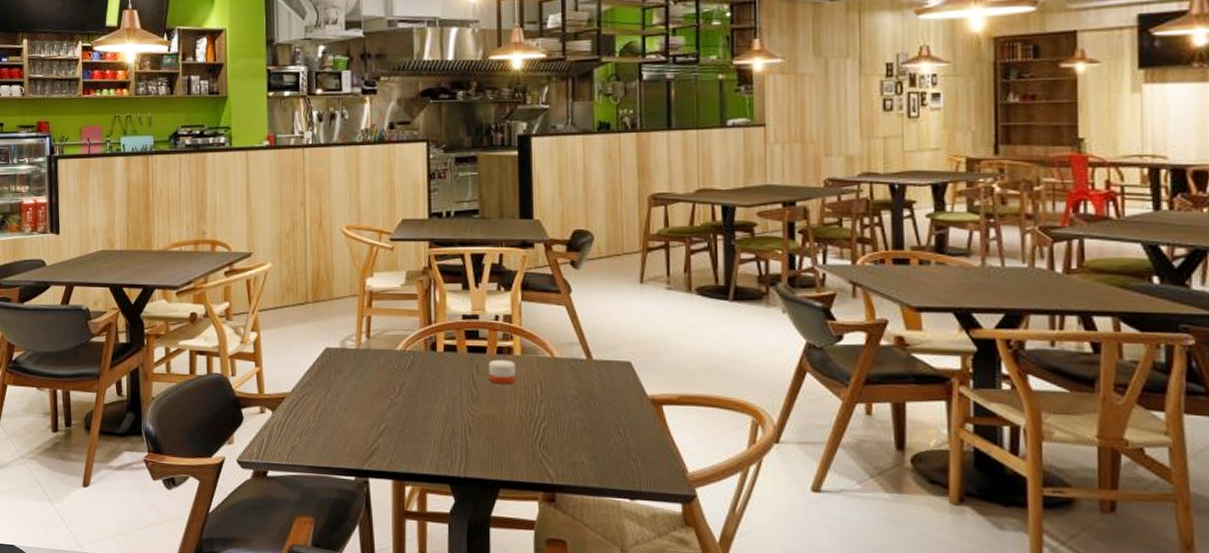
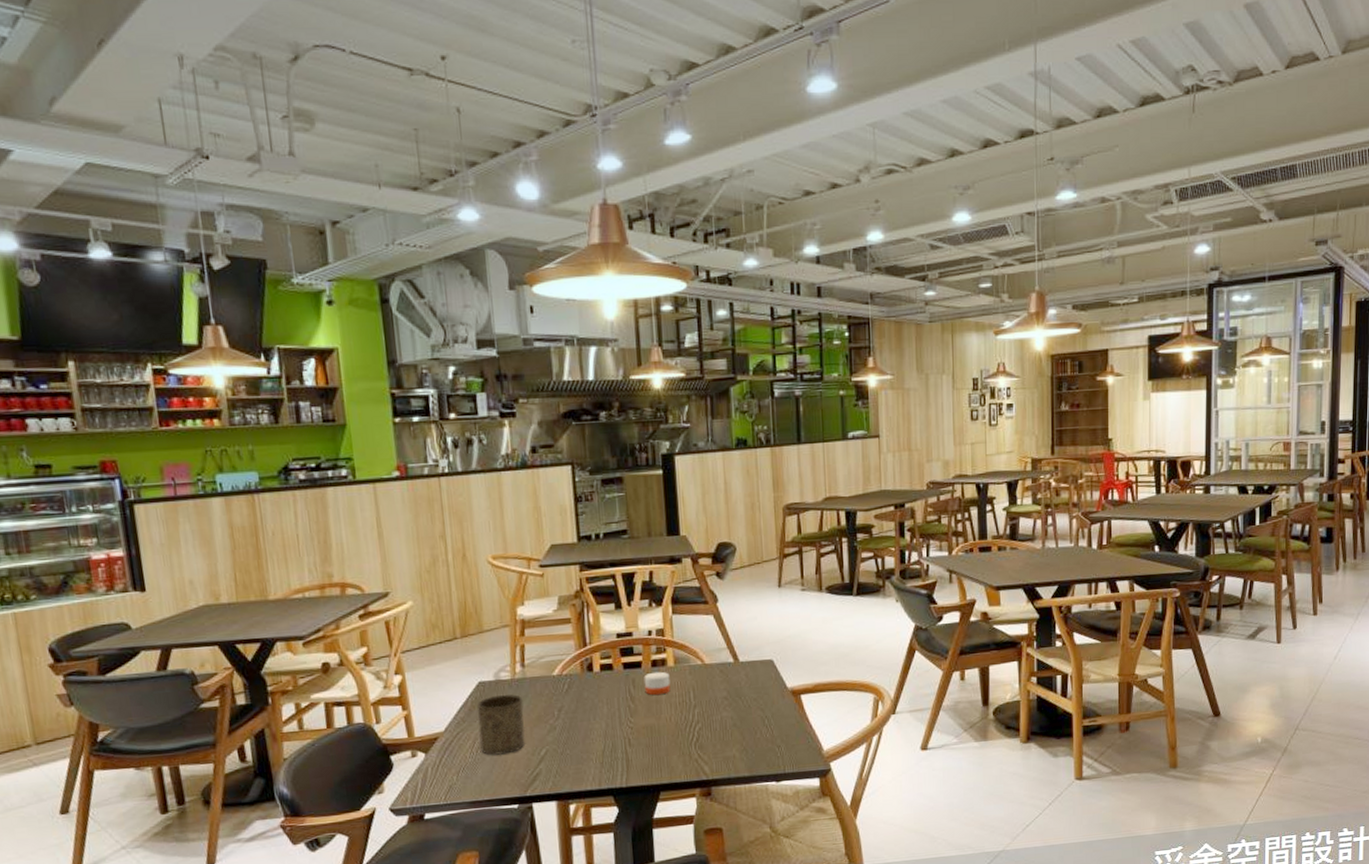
cup: none [322,363,367,424] -> present [476,694,526,755]

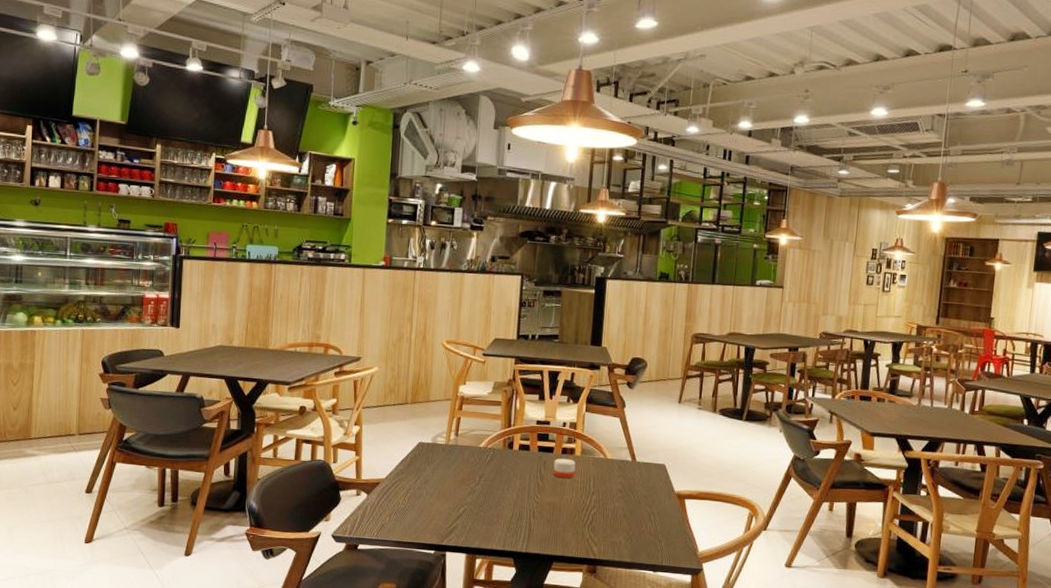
cup: present [476,694,526,755] -> none [411,455,452,507]

